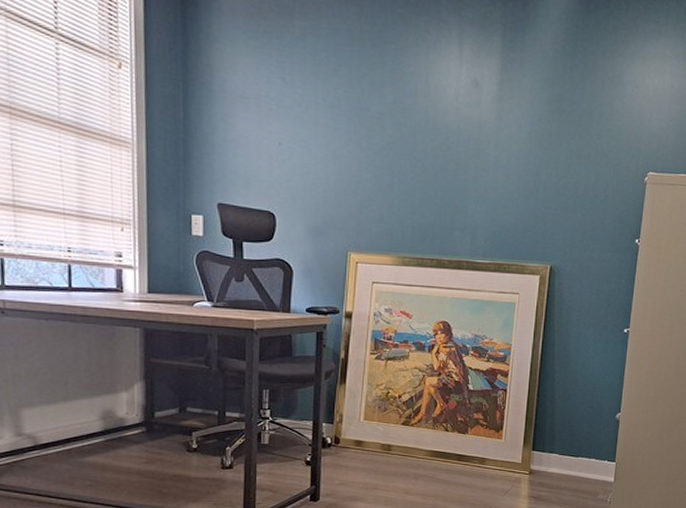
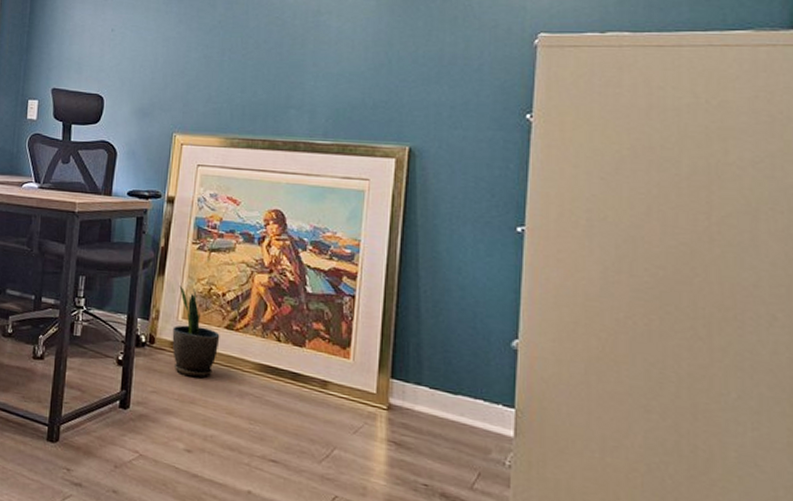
potted plant: none [355,392,398,468] -> present [172,285,220,379]

